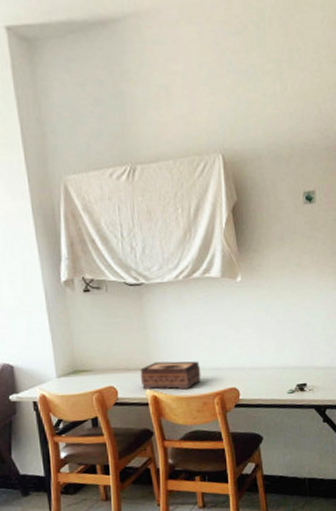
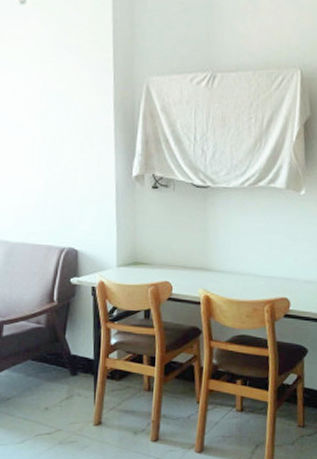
tissue box: present [140,361,201,390] -> none [195,263,255,294]

